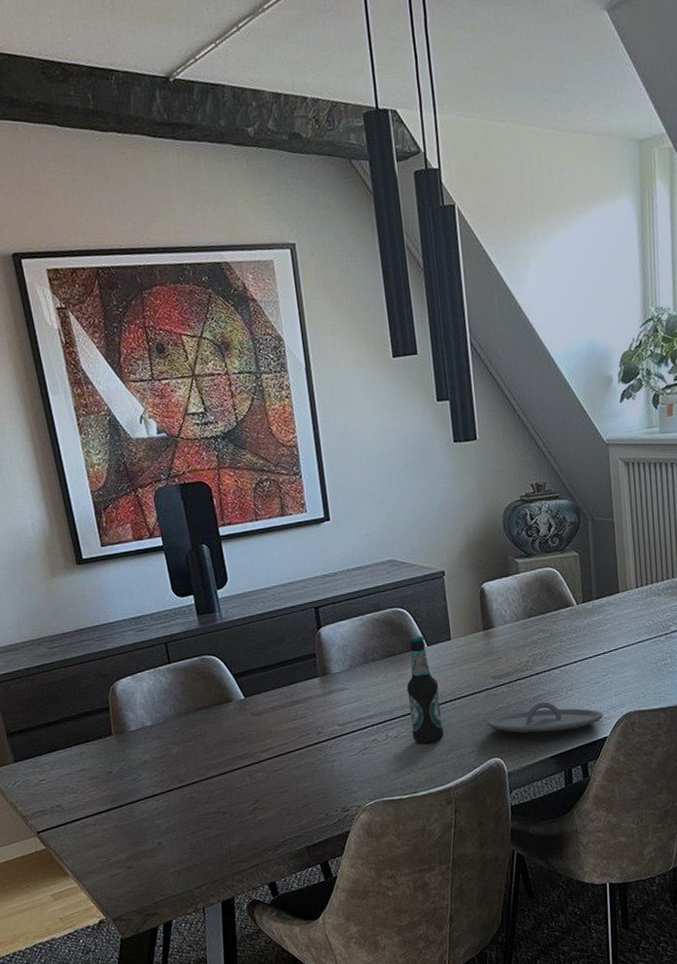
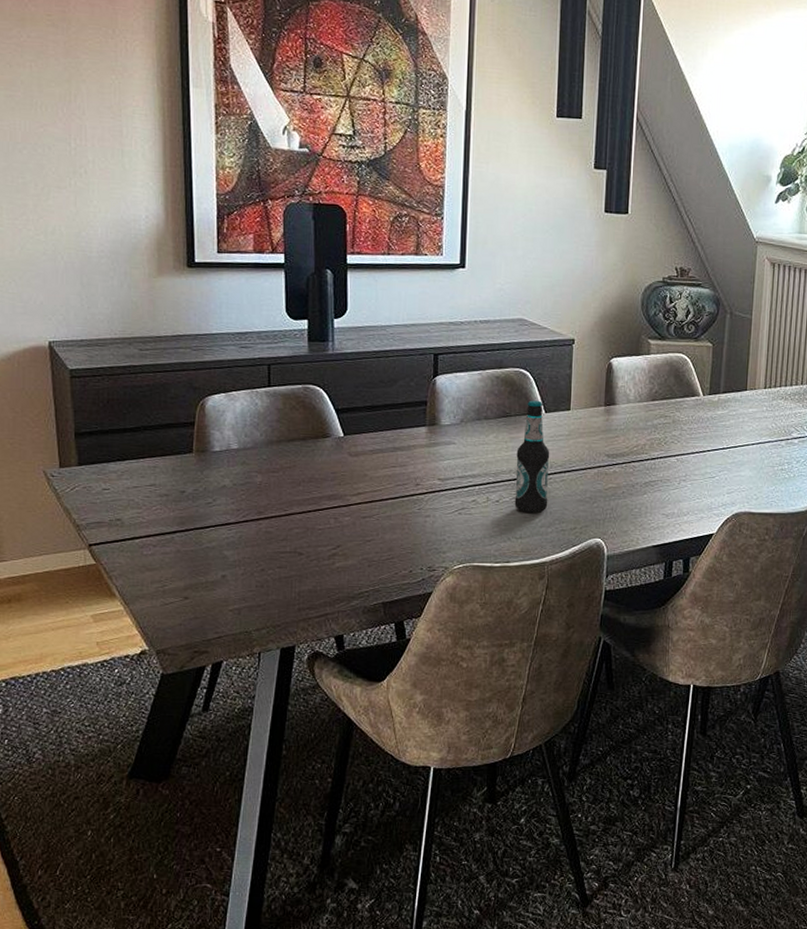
plate: present [487,702,603,733] -> none [594,488,713,521]

